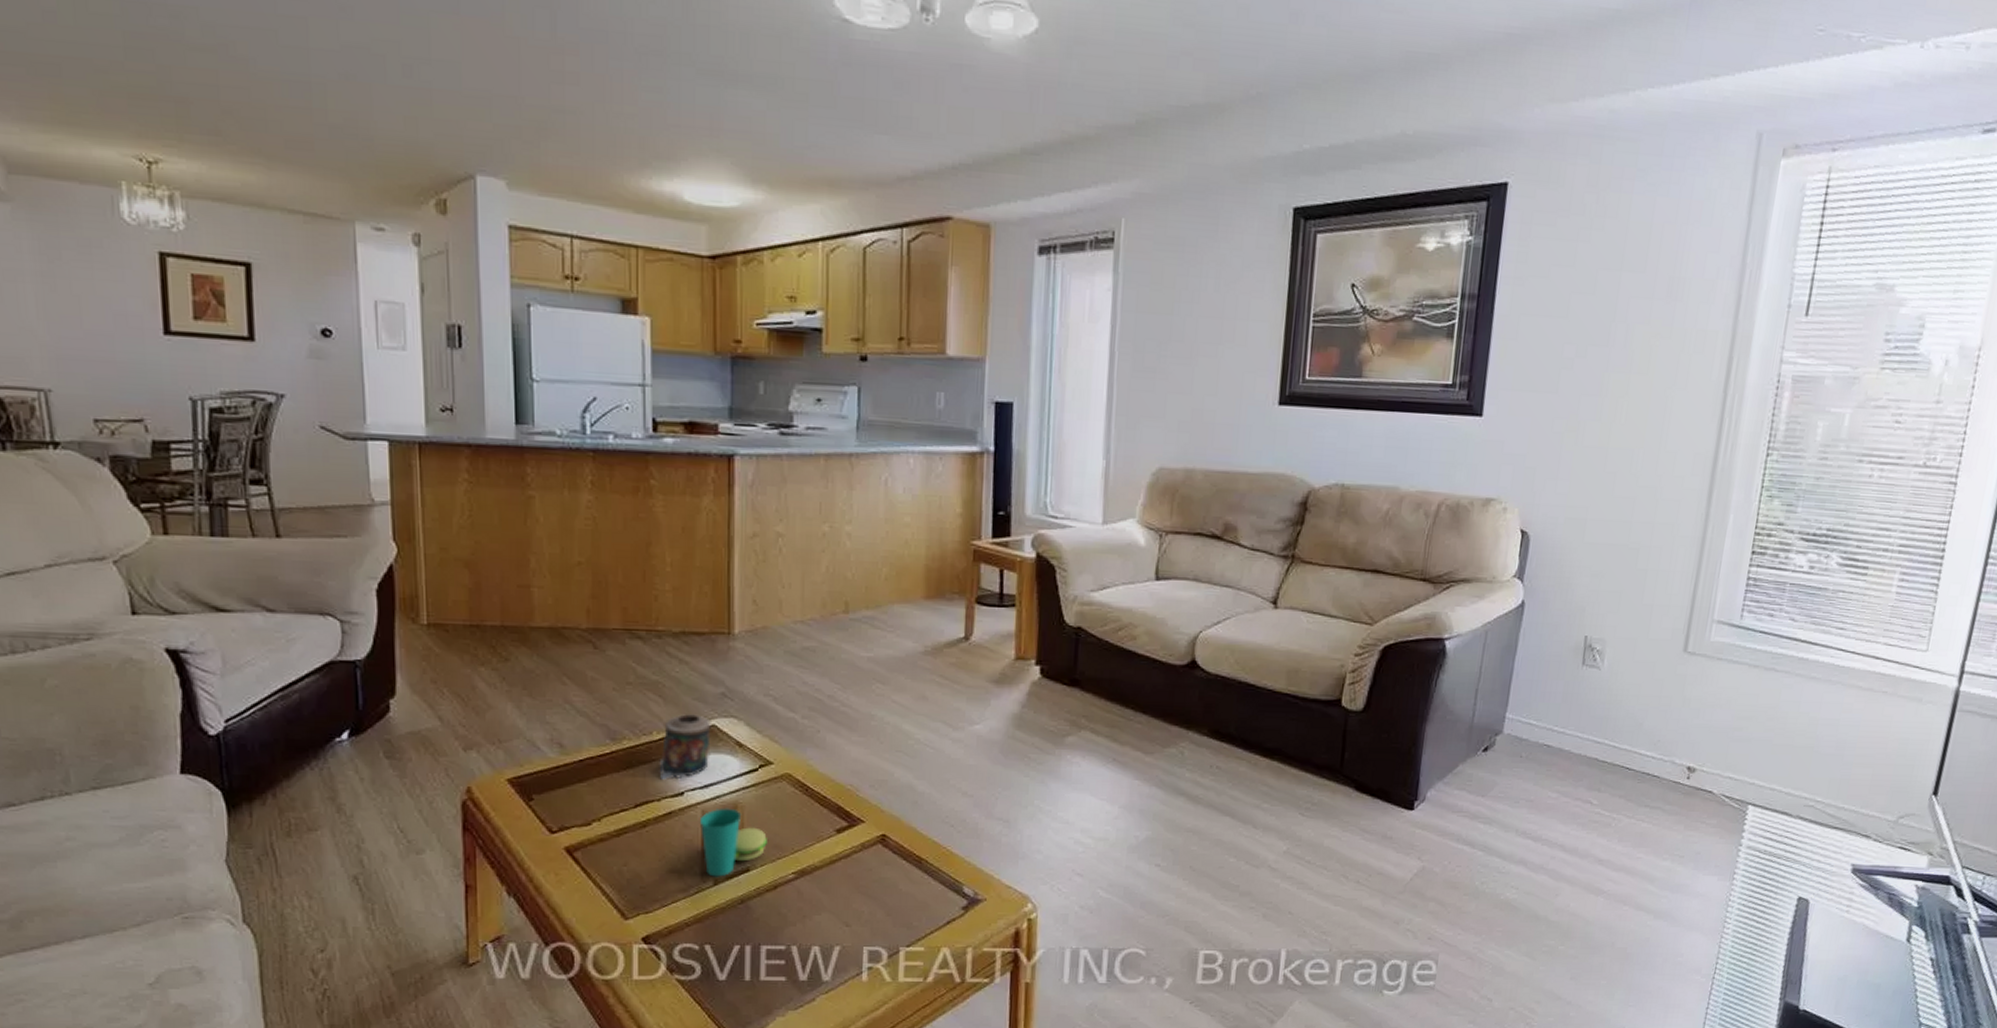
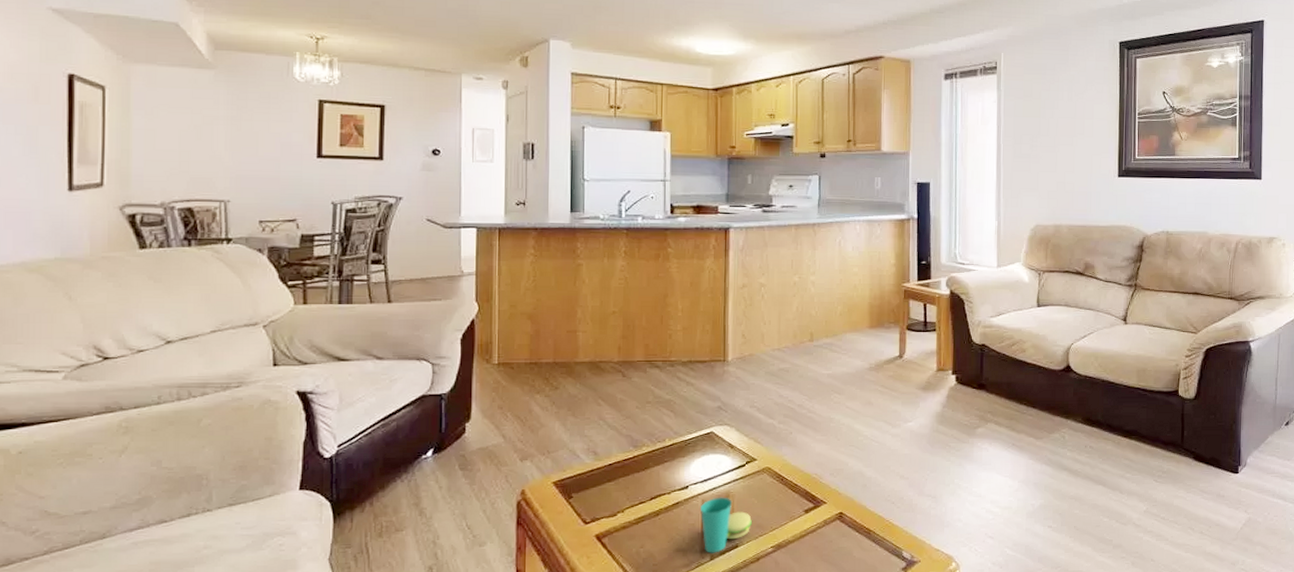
candle: present [659,714,711,781] -> none [670,424,710,478]

